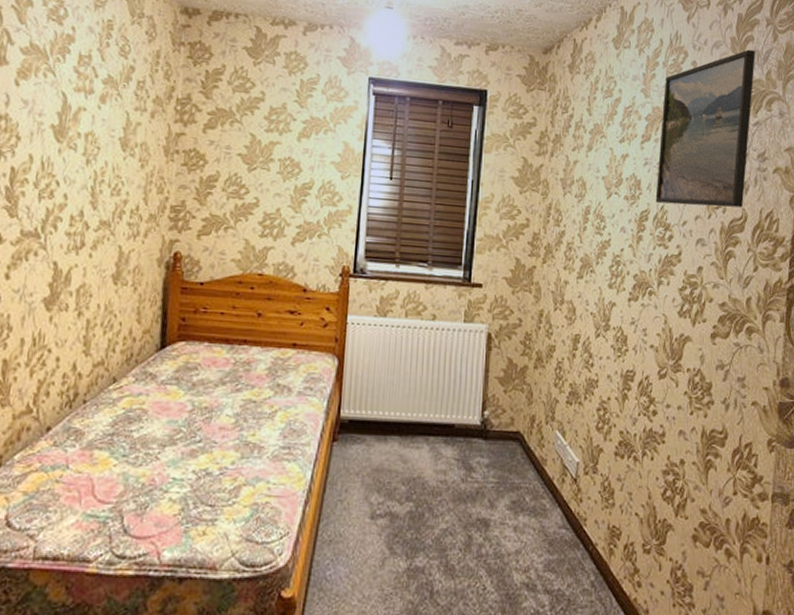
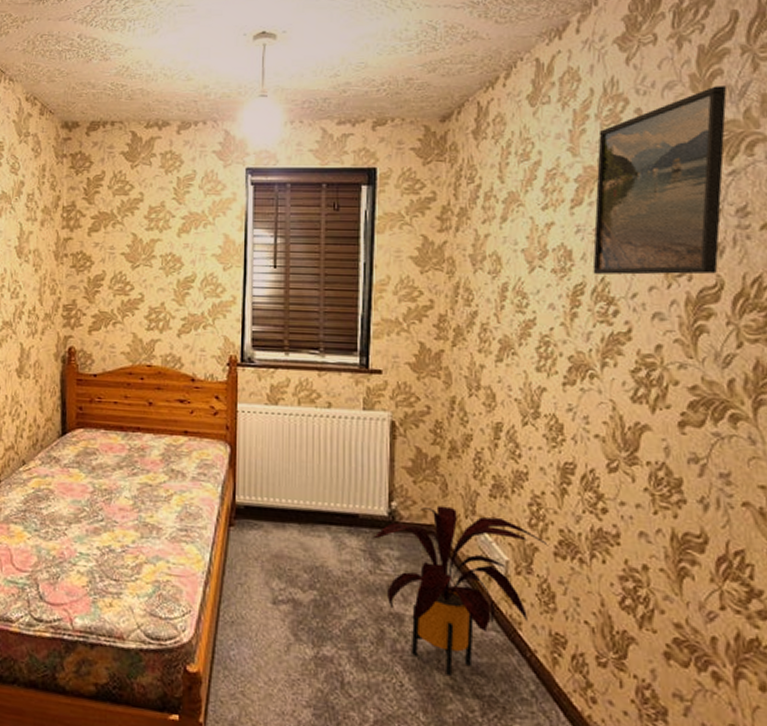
house plant: none [464,413,611,574] -> present [370,505,549,676]

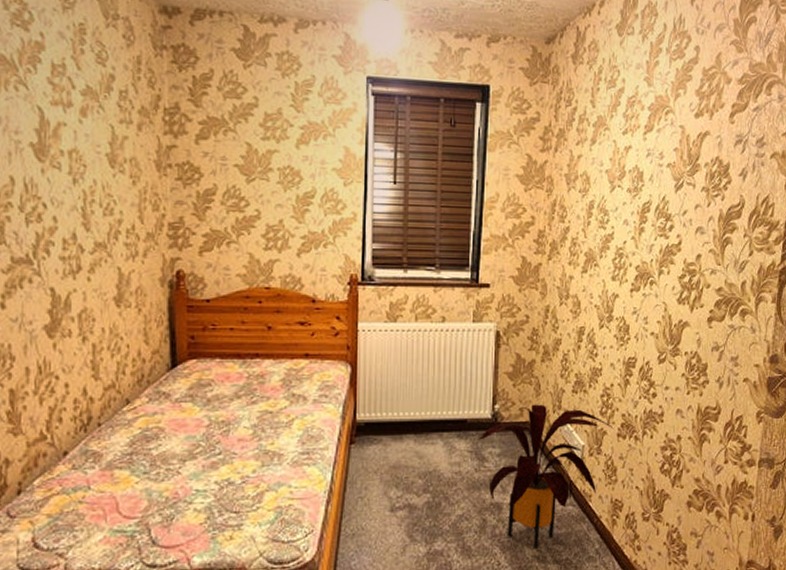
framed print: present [592,86,728,275] -> none [657,31,758,195]

